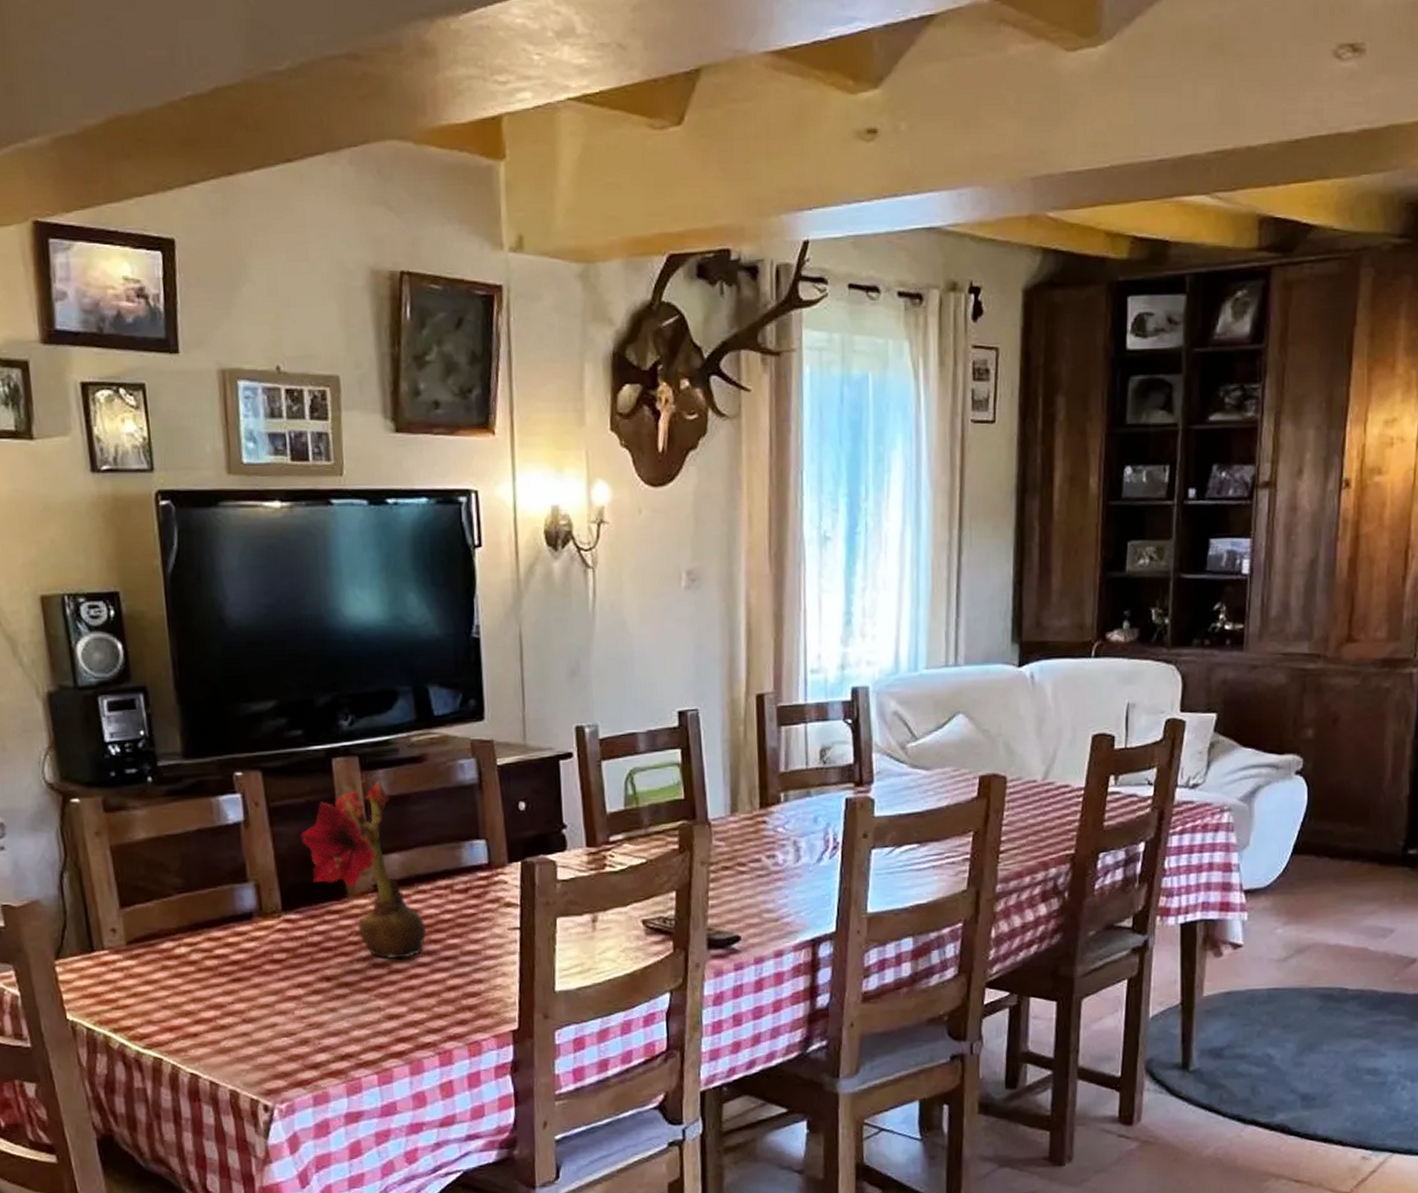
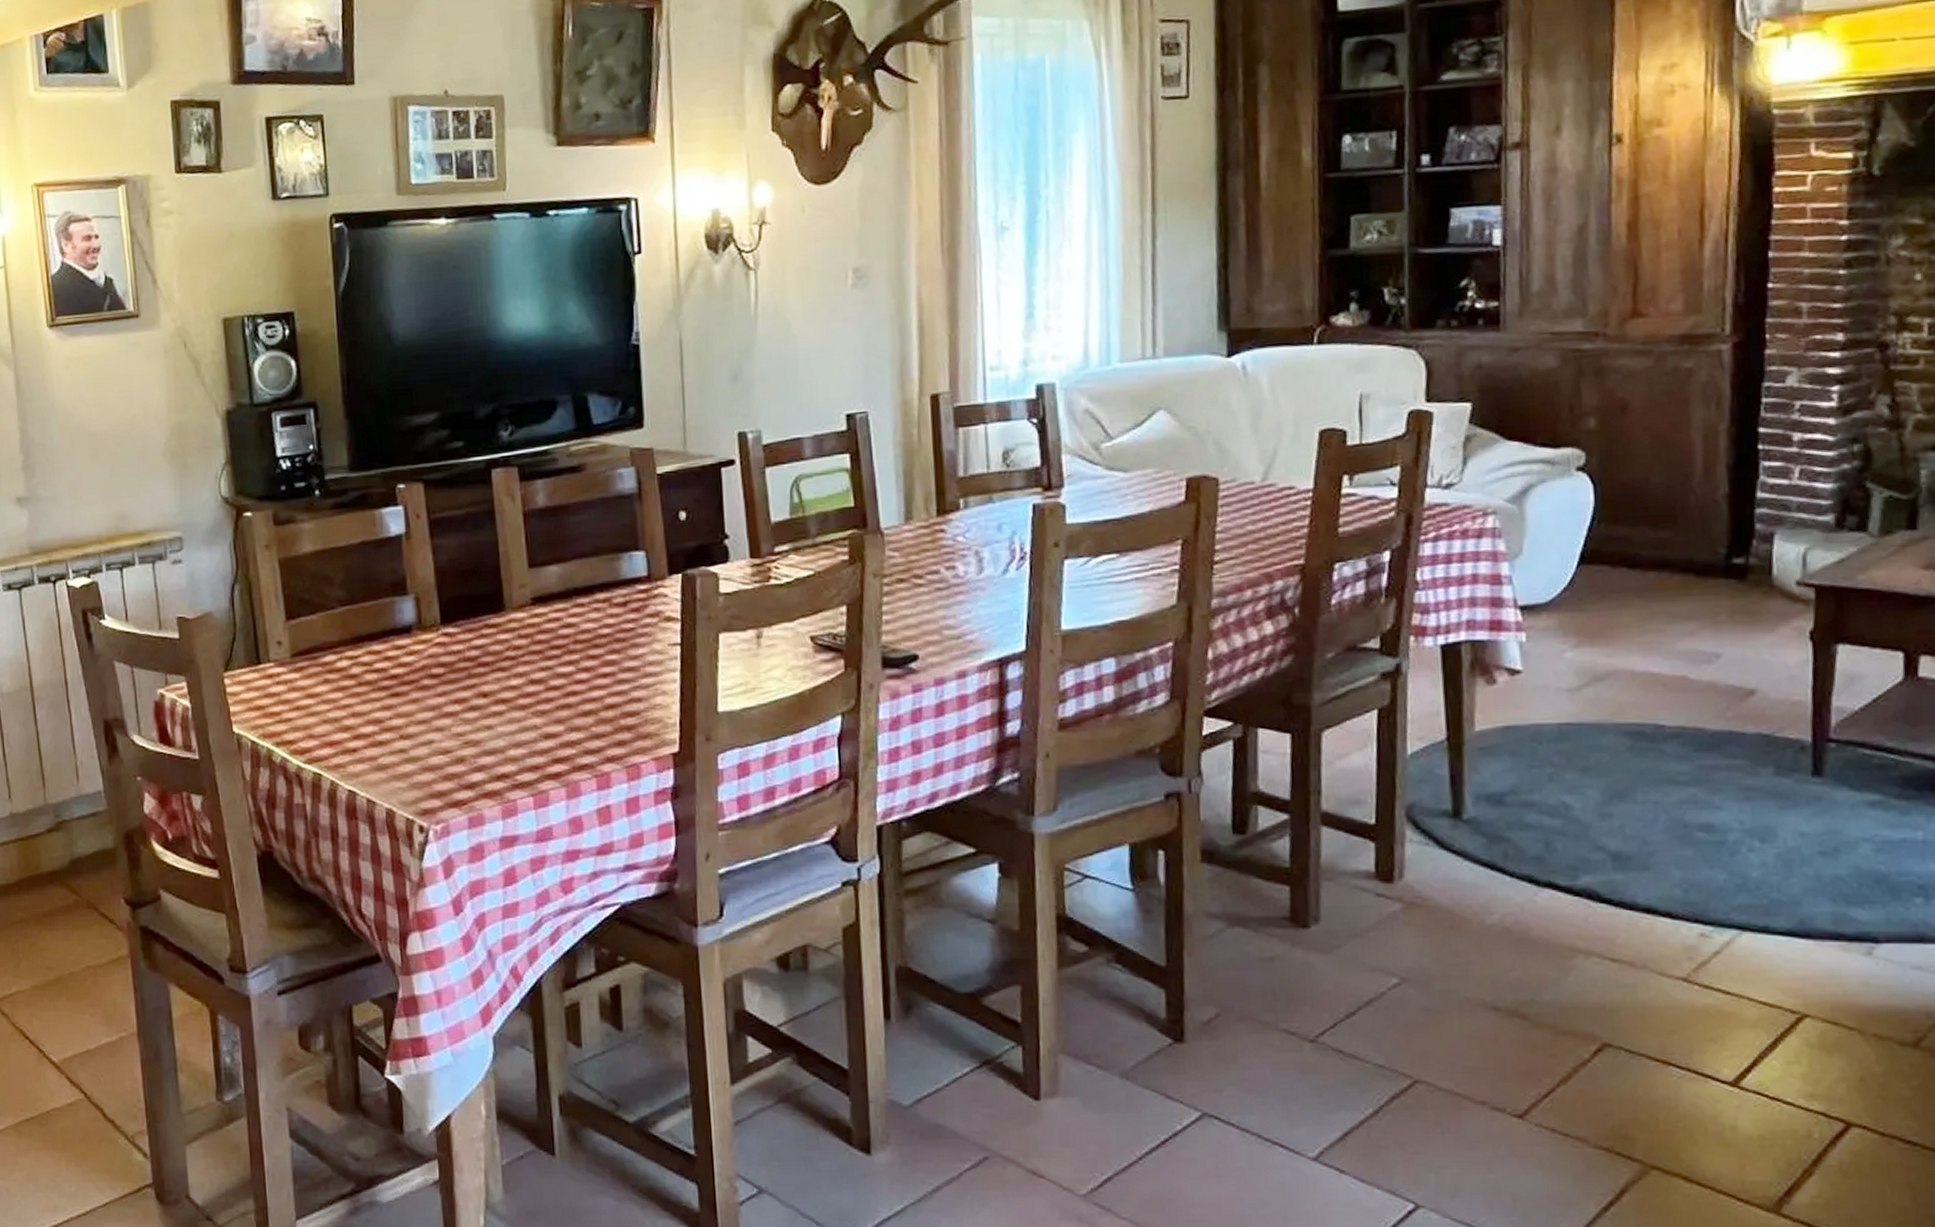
flower: present [301,781,427,959] -> none [460,491,585,675]

